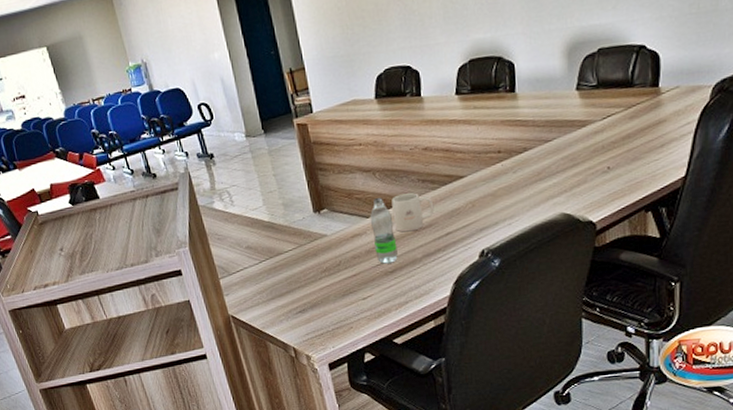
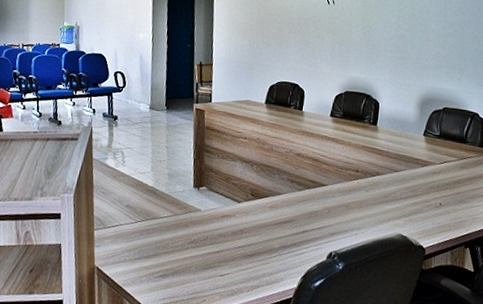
bottle: present [369,197,398,264] -> none [240,186,261,248]
mug: present [391,193,434,233] -> none [260,188,297,223]

